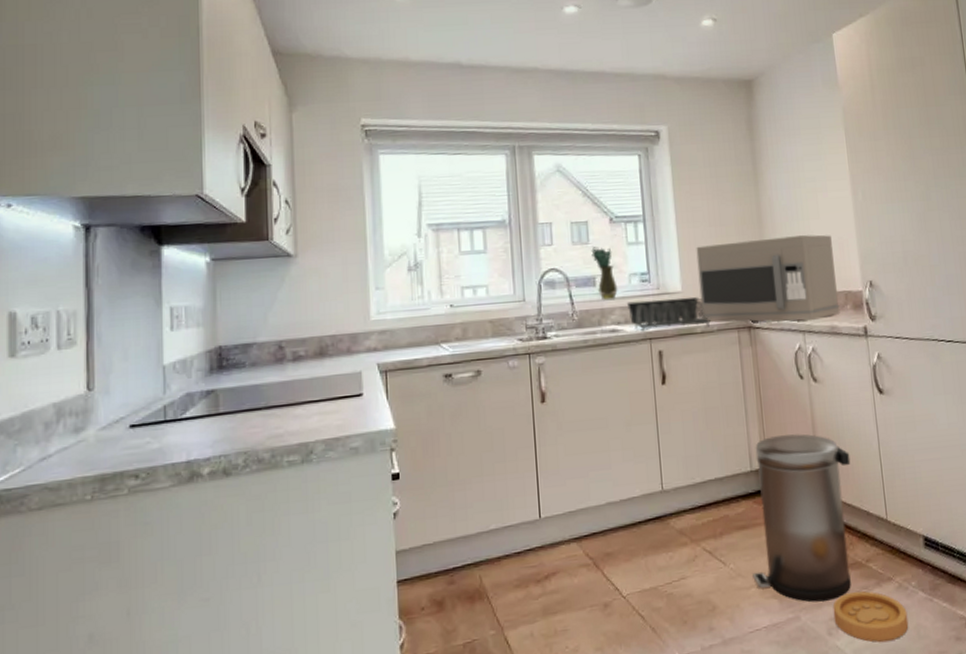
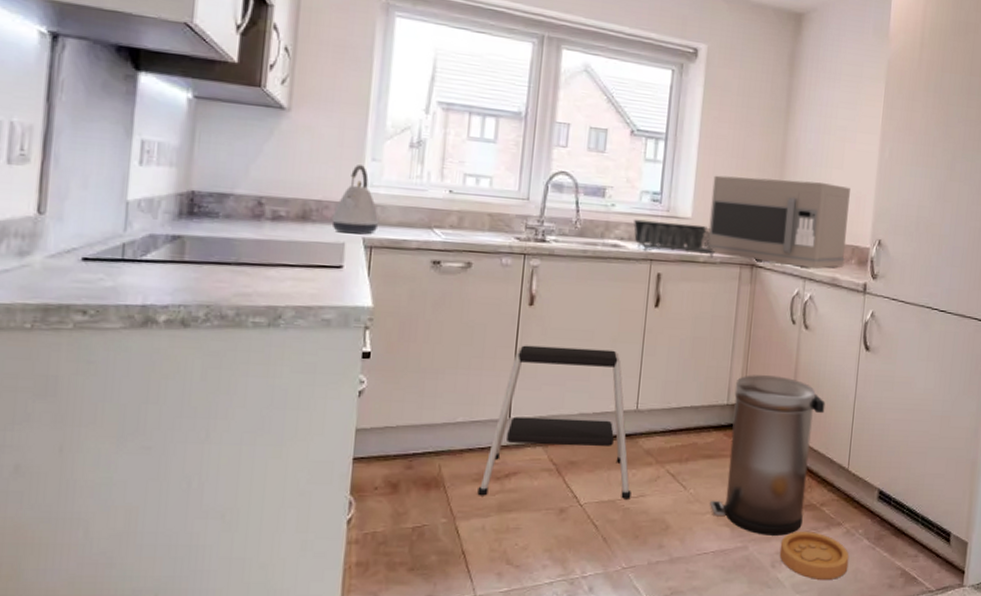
kettle: none [345,295,390,363] -> present [330,165,380,235]
step stool: none [520,434,672,602] -> present [477,345,631,499]
vase: present [591,247,618,301] -> none [606,157,628,215]

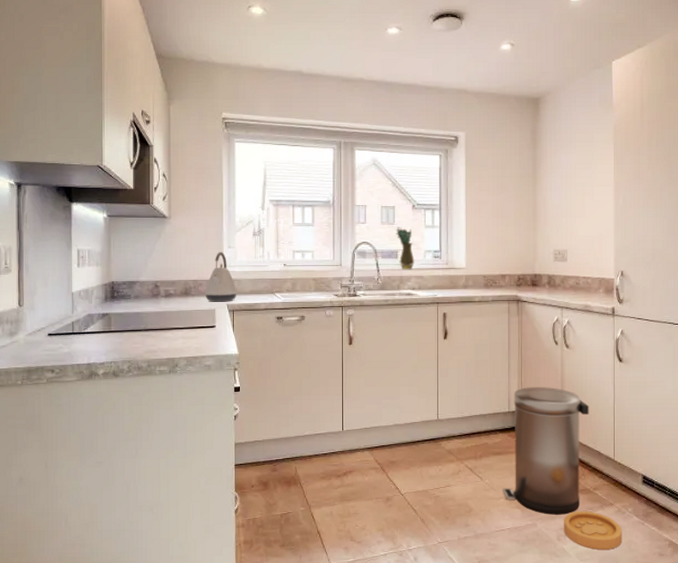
step stool: present [477,345,631,499] -> none [325,374,440,490]
vase: none [606,157,628,215] -> present [396,227,415,270]
dish rack: present [633,219,716,258] -> none [420,272,488,298]
microwave: present [707,175,850,270] -> none [480,230,594,300]

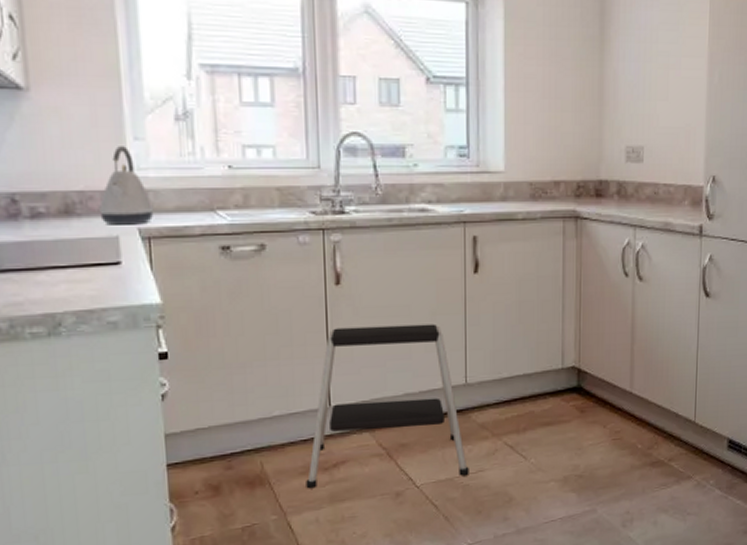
step stool: none [325,374,440,490] -> present [306,324,469,489]
vase: present [396,227,415,270] -> none [402,111,431,175]
pedal bin: present [503,387,589,515] -> none [553,333,667,497]
pet bowl: present [563,511,622,550] -> none [629,488,702,534]

